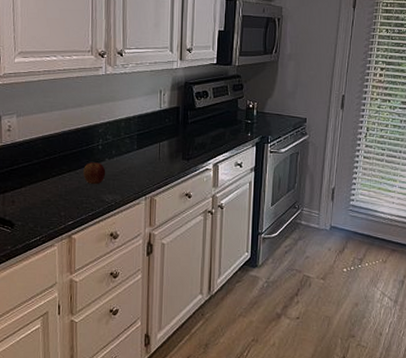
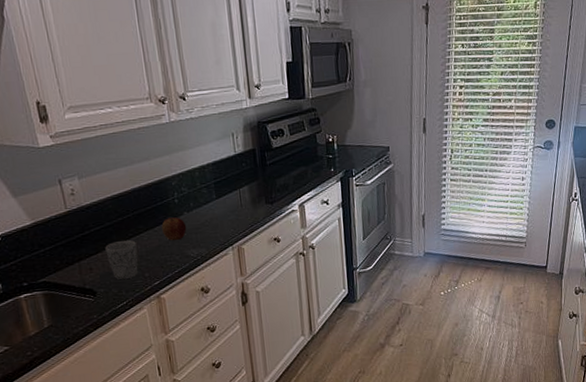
mug: none [29,178,58,216] -> present [105,240,138,280]

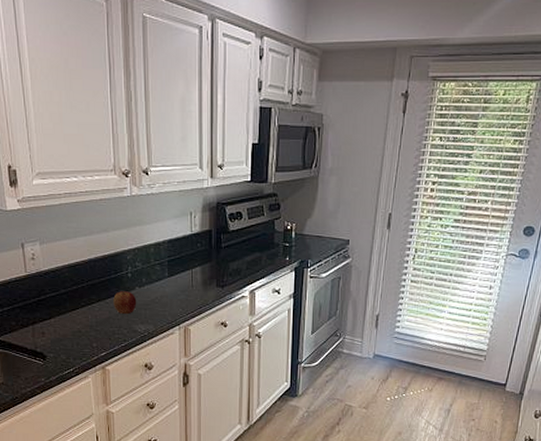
mug: present [105,240,138,280] -> none [58,308,88,347]

